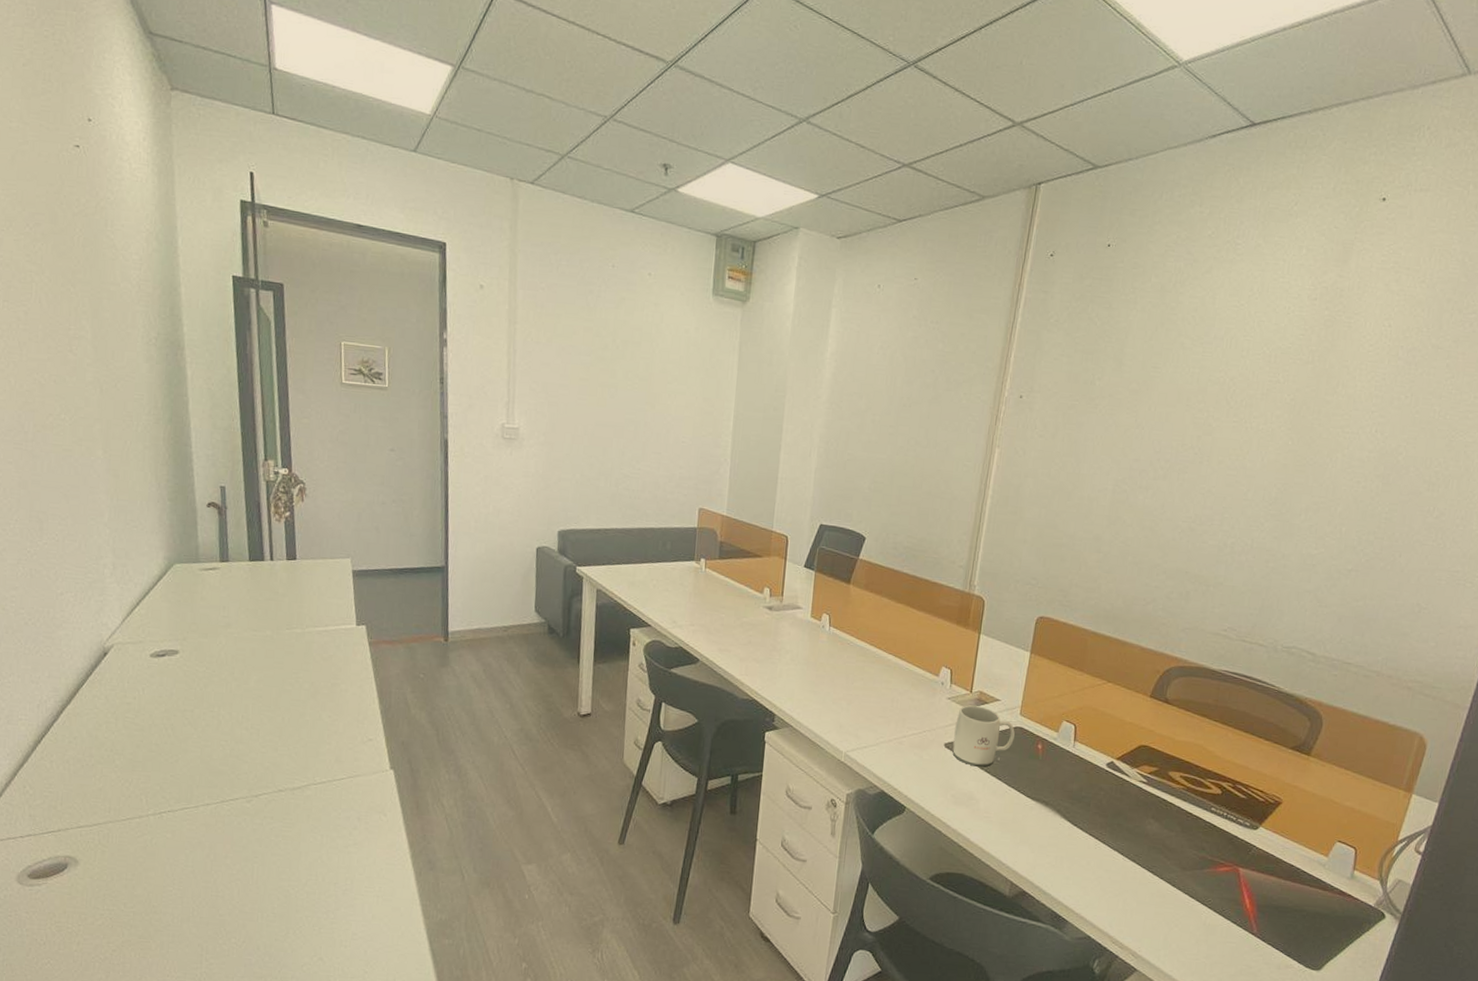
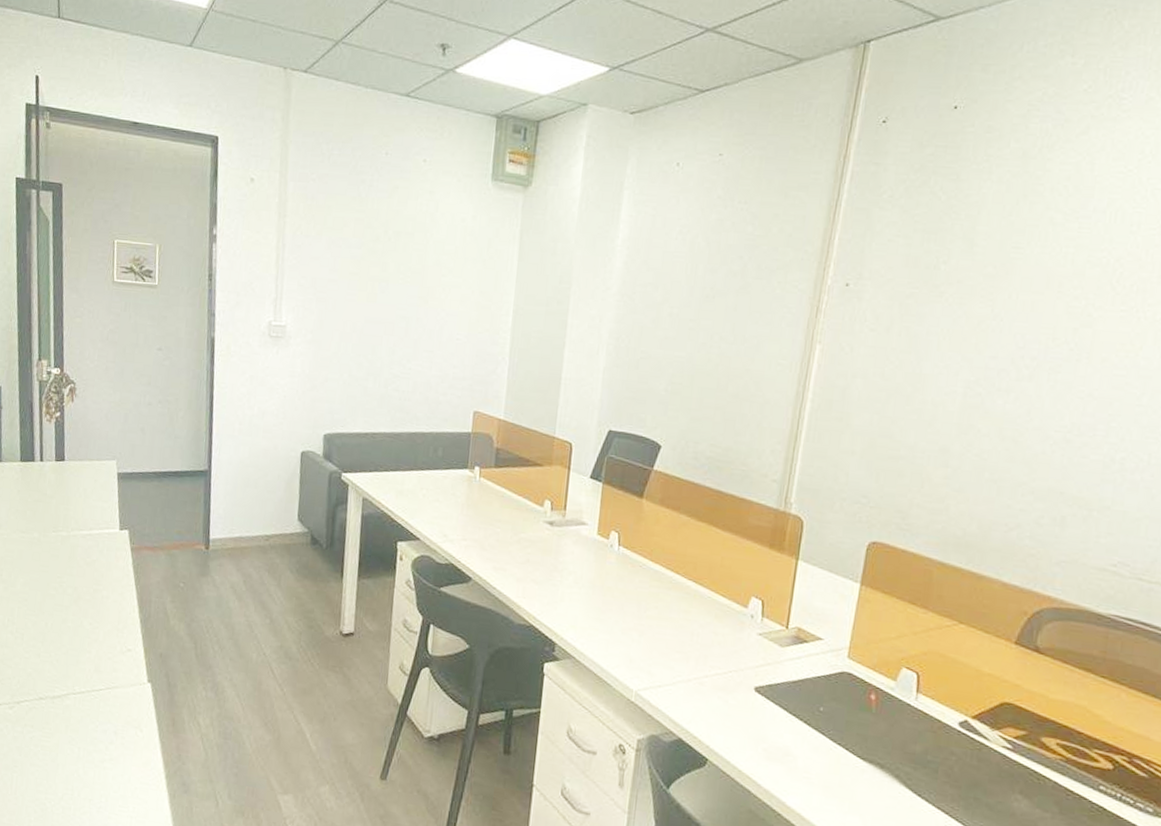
mug: present [952,705,1016,767] -> none [764,643,842,718]

